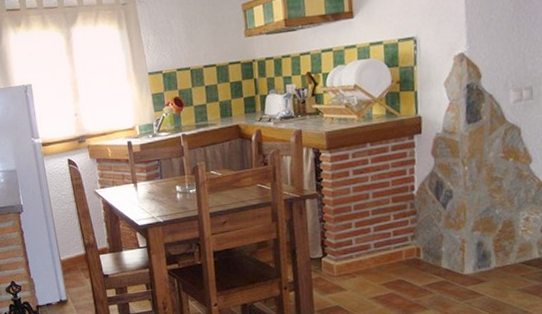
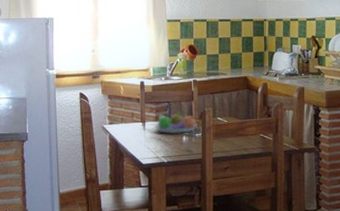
fruit bowl: none [146,168,191,193] -> present [154,110,197,134]

